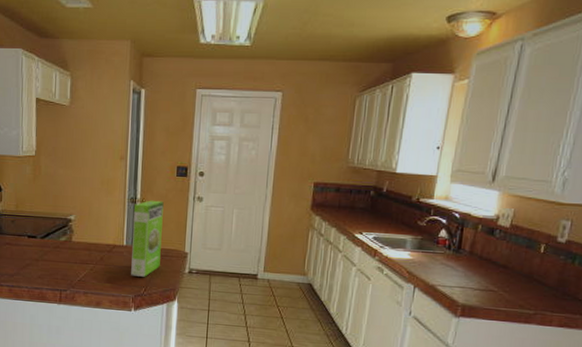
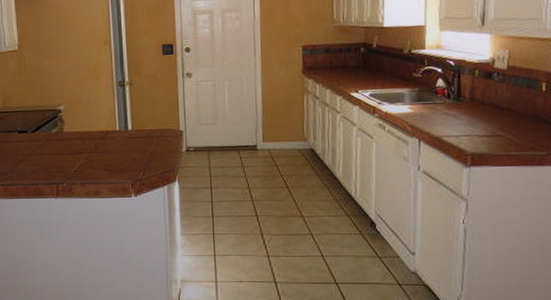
cake mix box: present [131,200,164,277] -> none [122,81,156,161]

